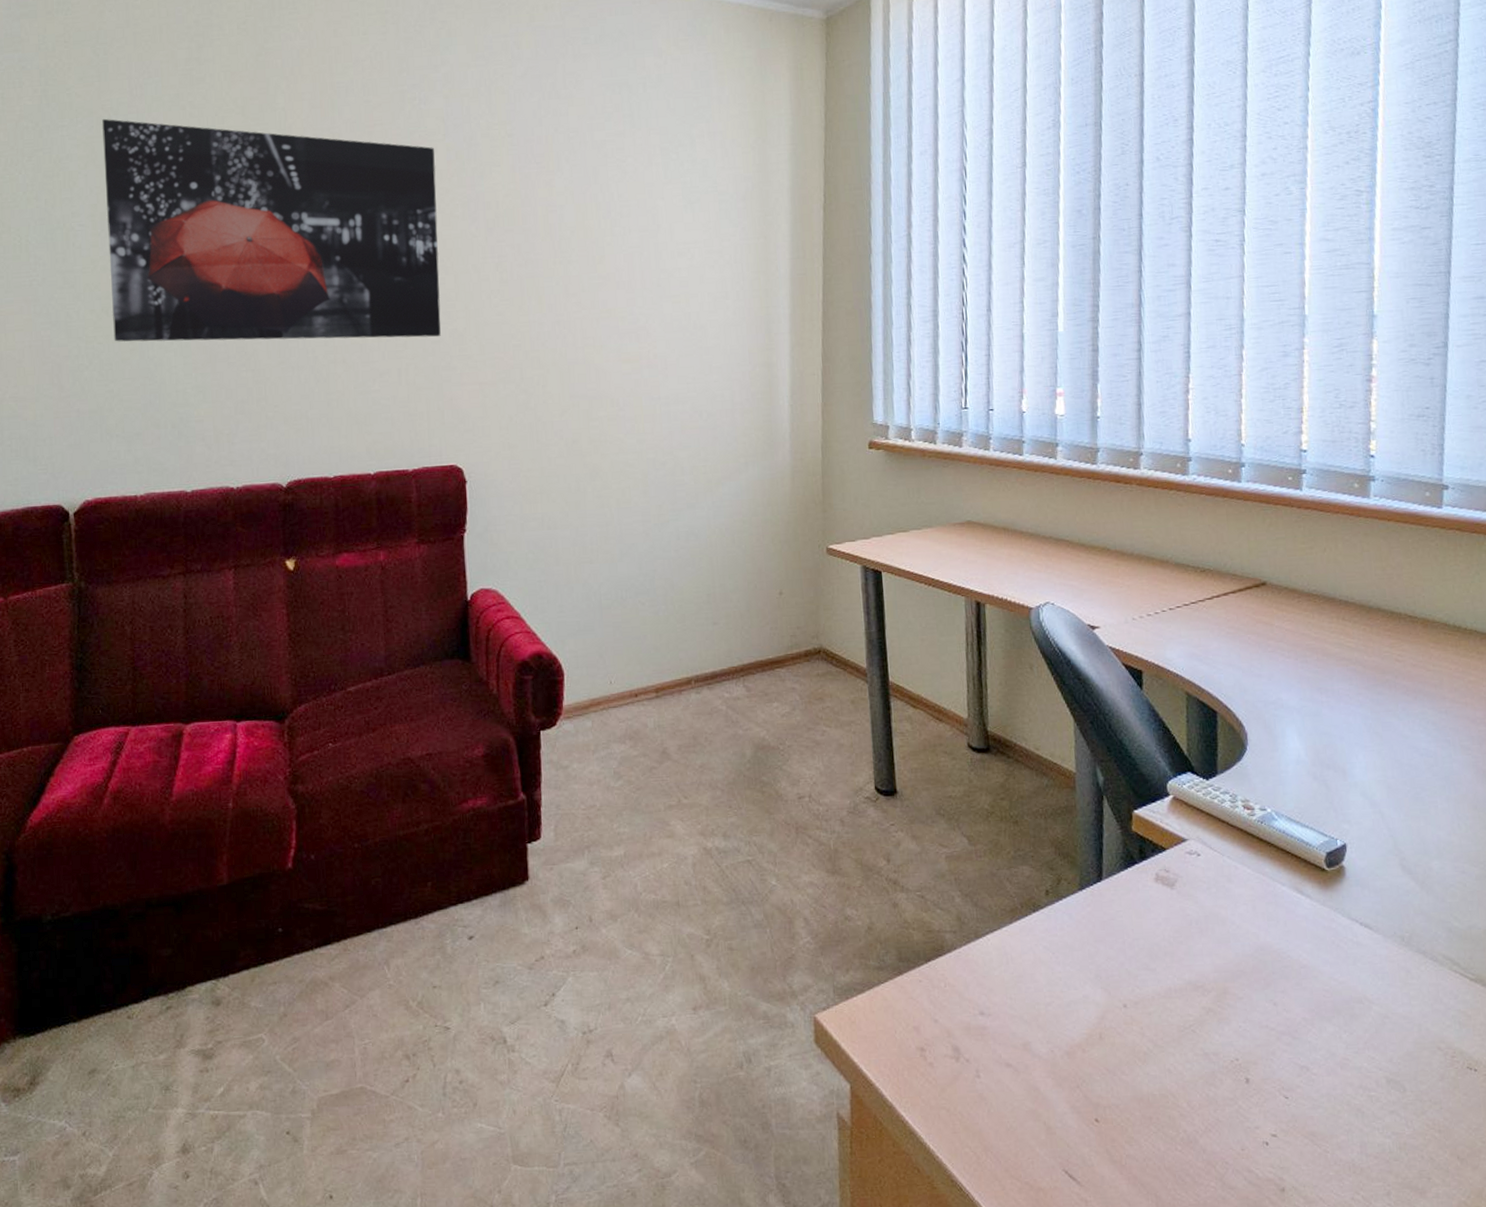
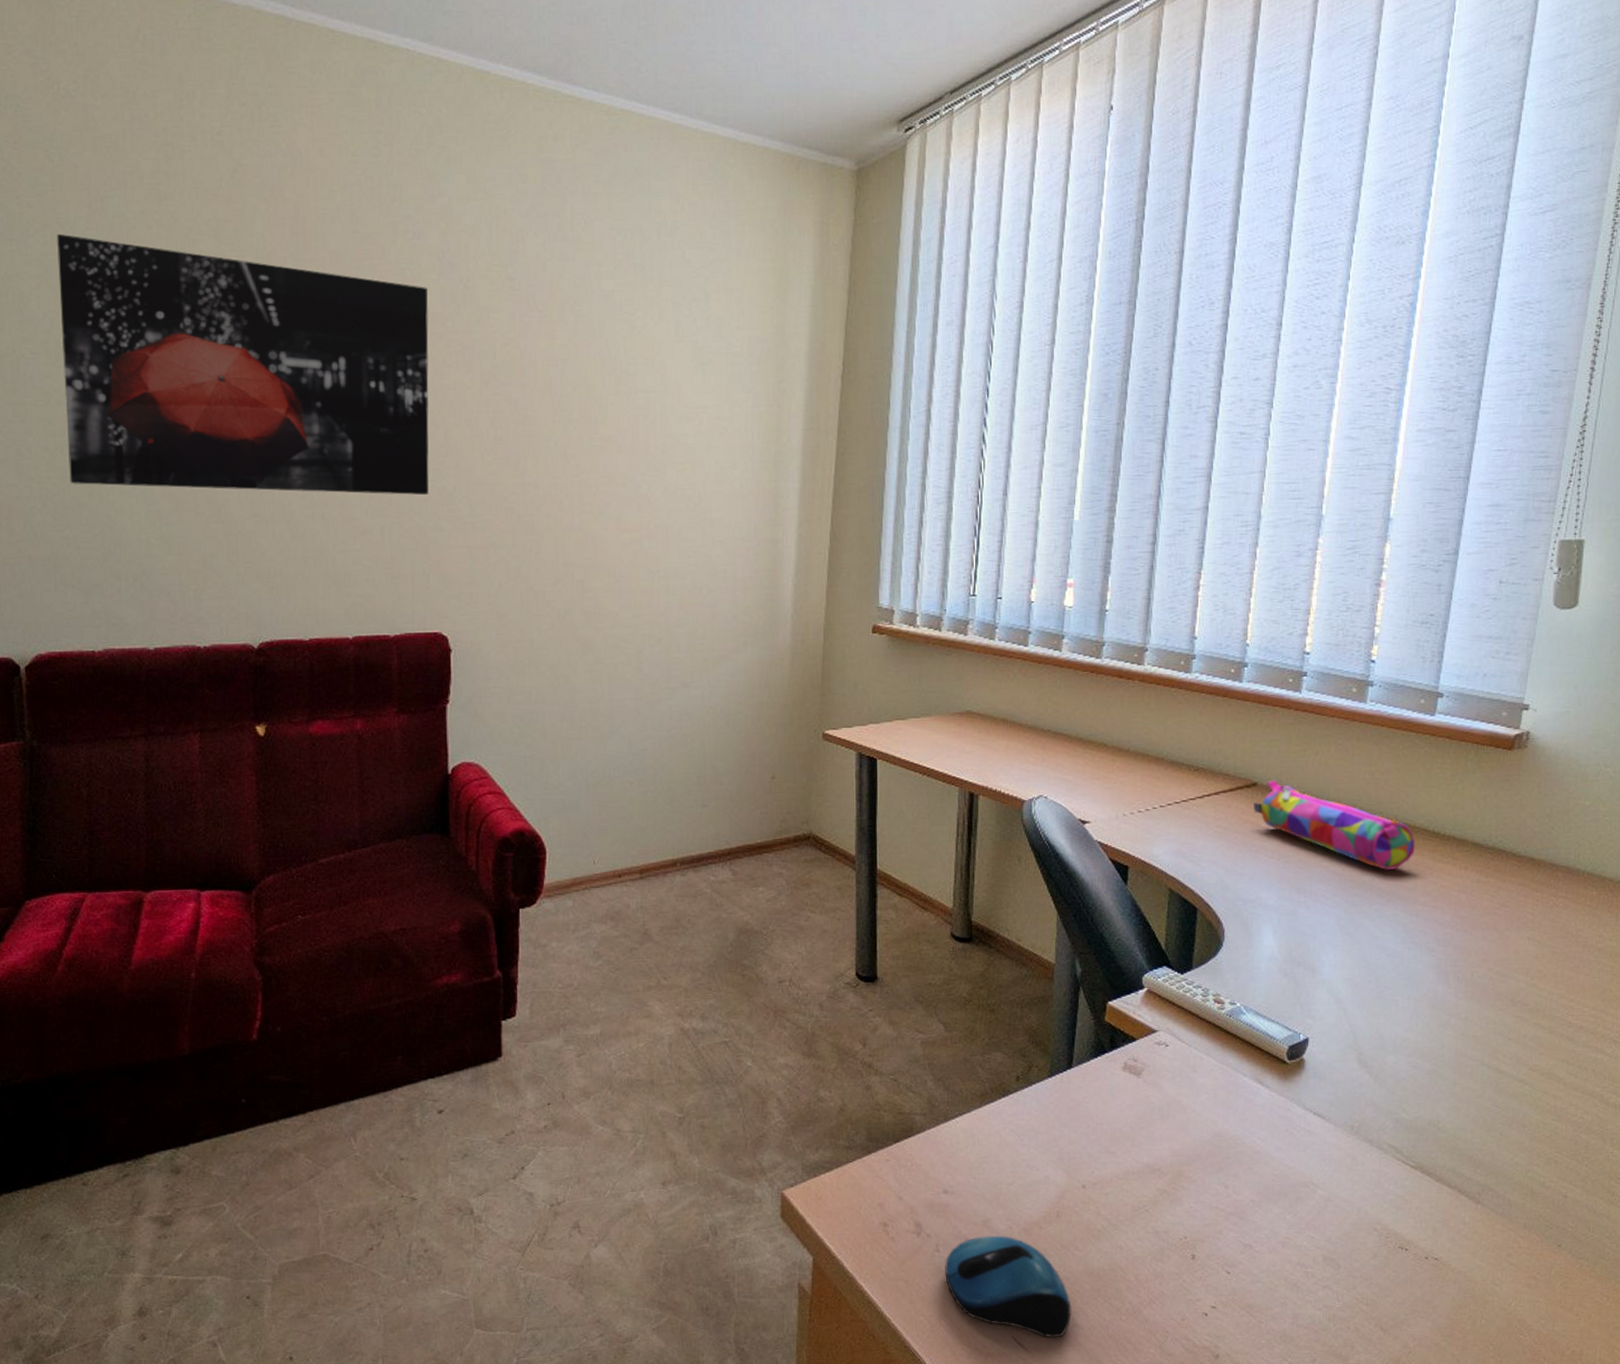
computer mouse: none [986,1059,1124,1171] -> present [944,1235,1071,1338]
pencil case: none [1264,578,1437,667] -> present [1253,780,1415,871]

